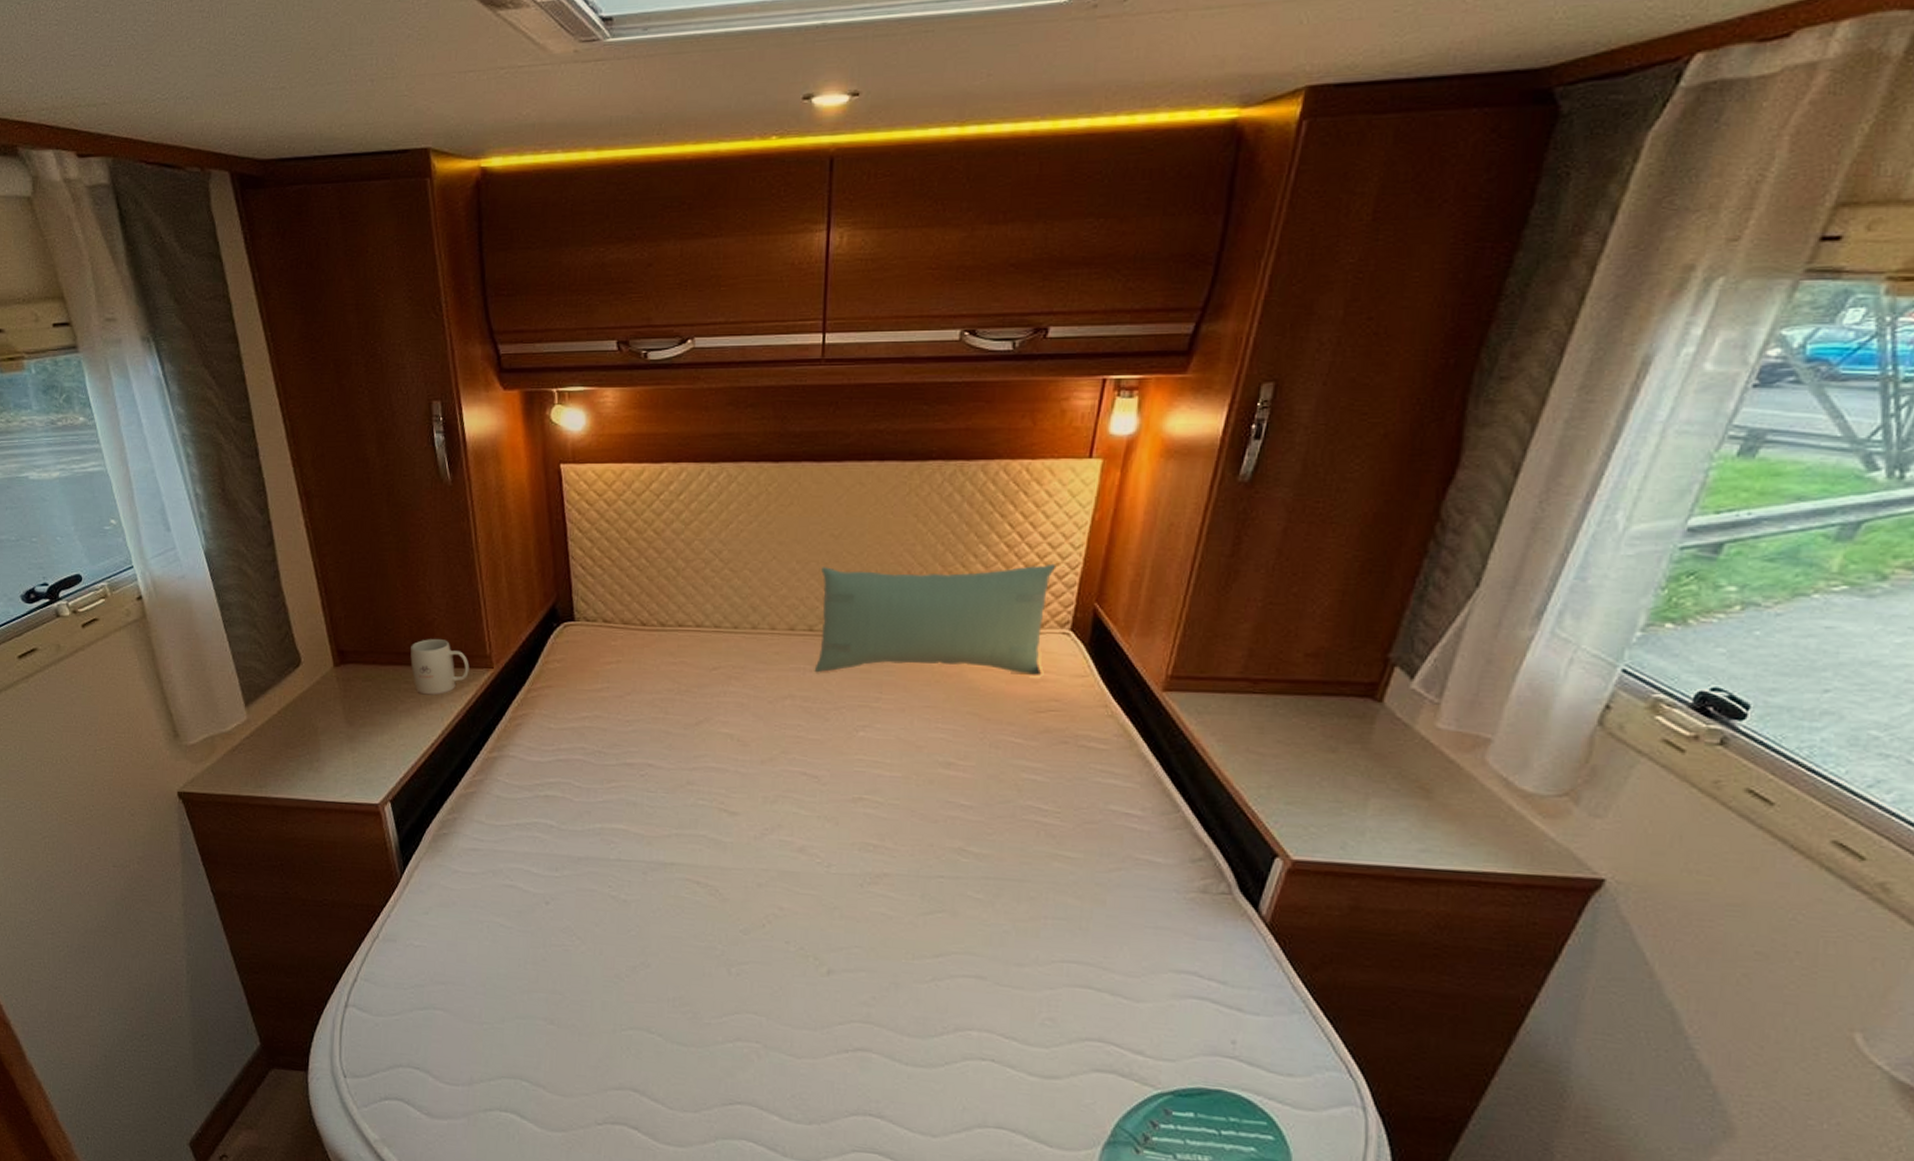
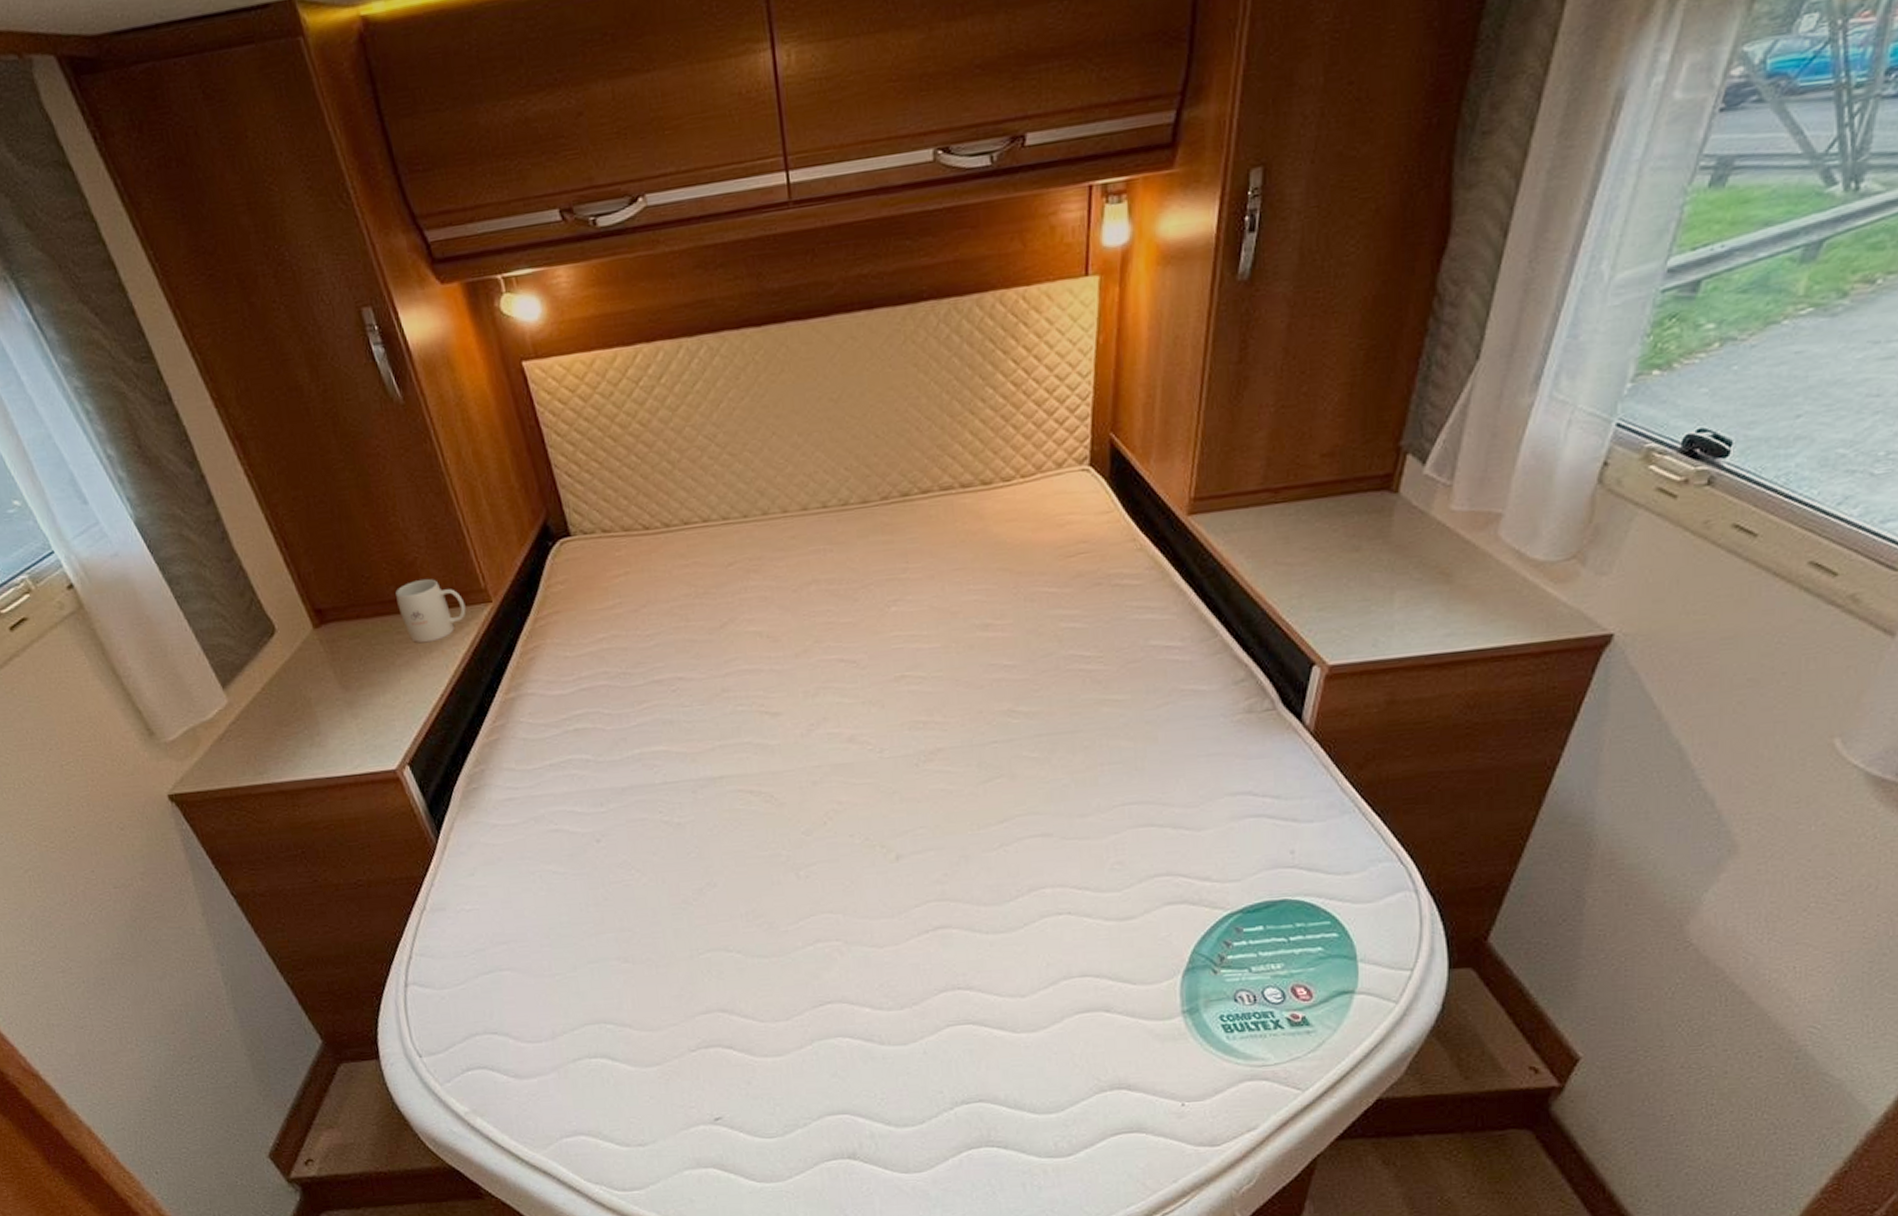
pillow: present [814,563,1055,677] -> none [825,396,1067,552]

